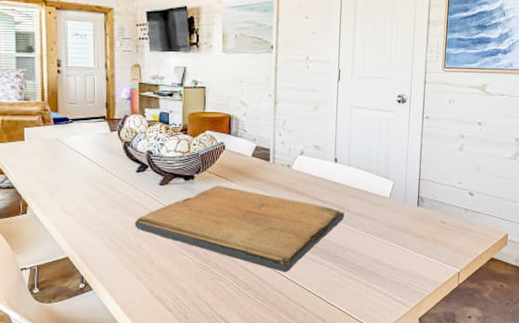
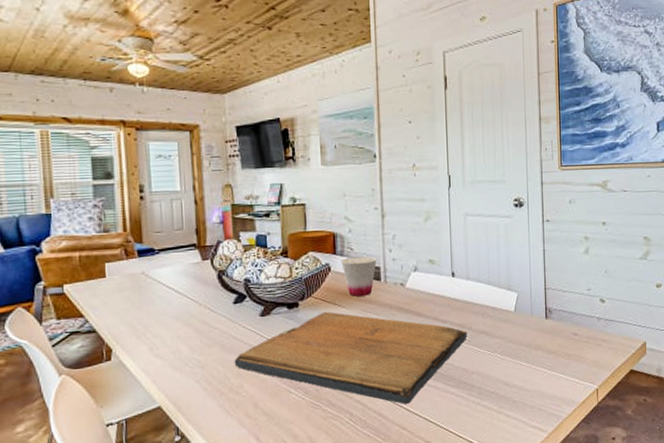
cup: none [235,138,267,174] -> present [341,256,377,297]

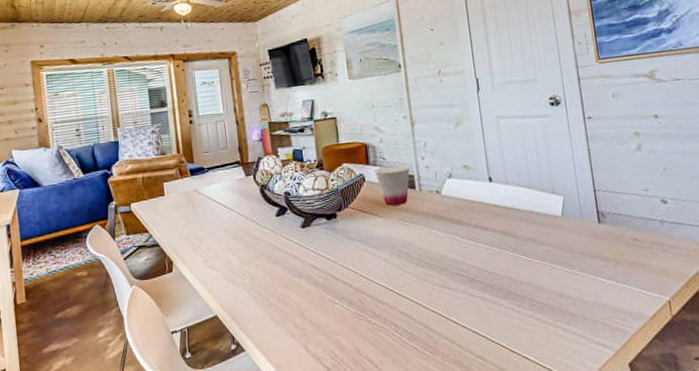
religious icon: present [234,311,467,404] -> none [280,221,512,316]

